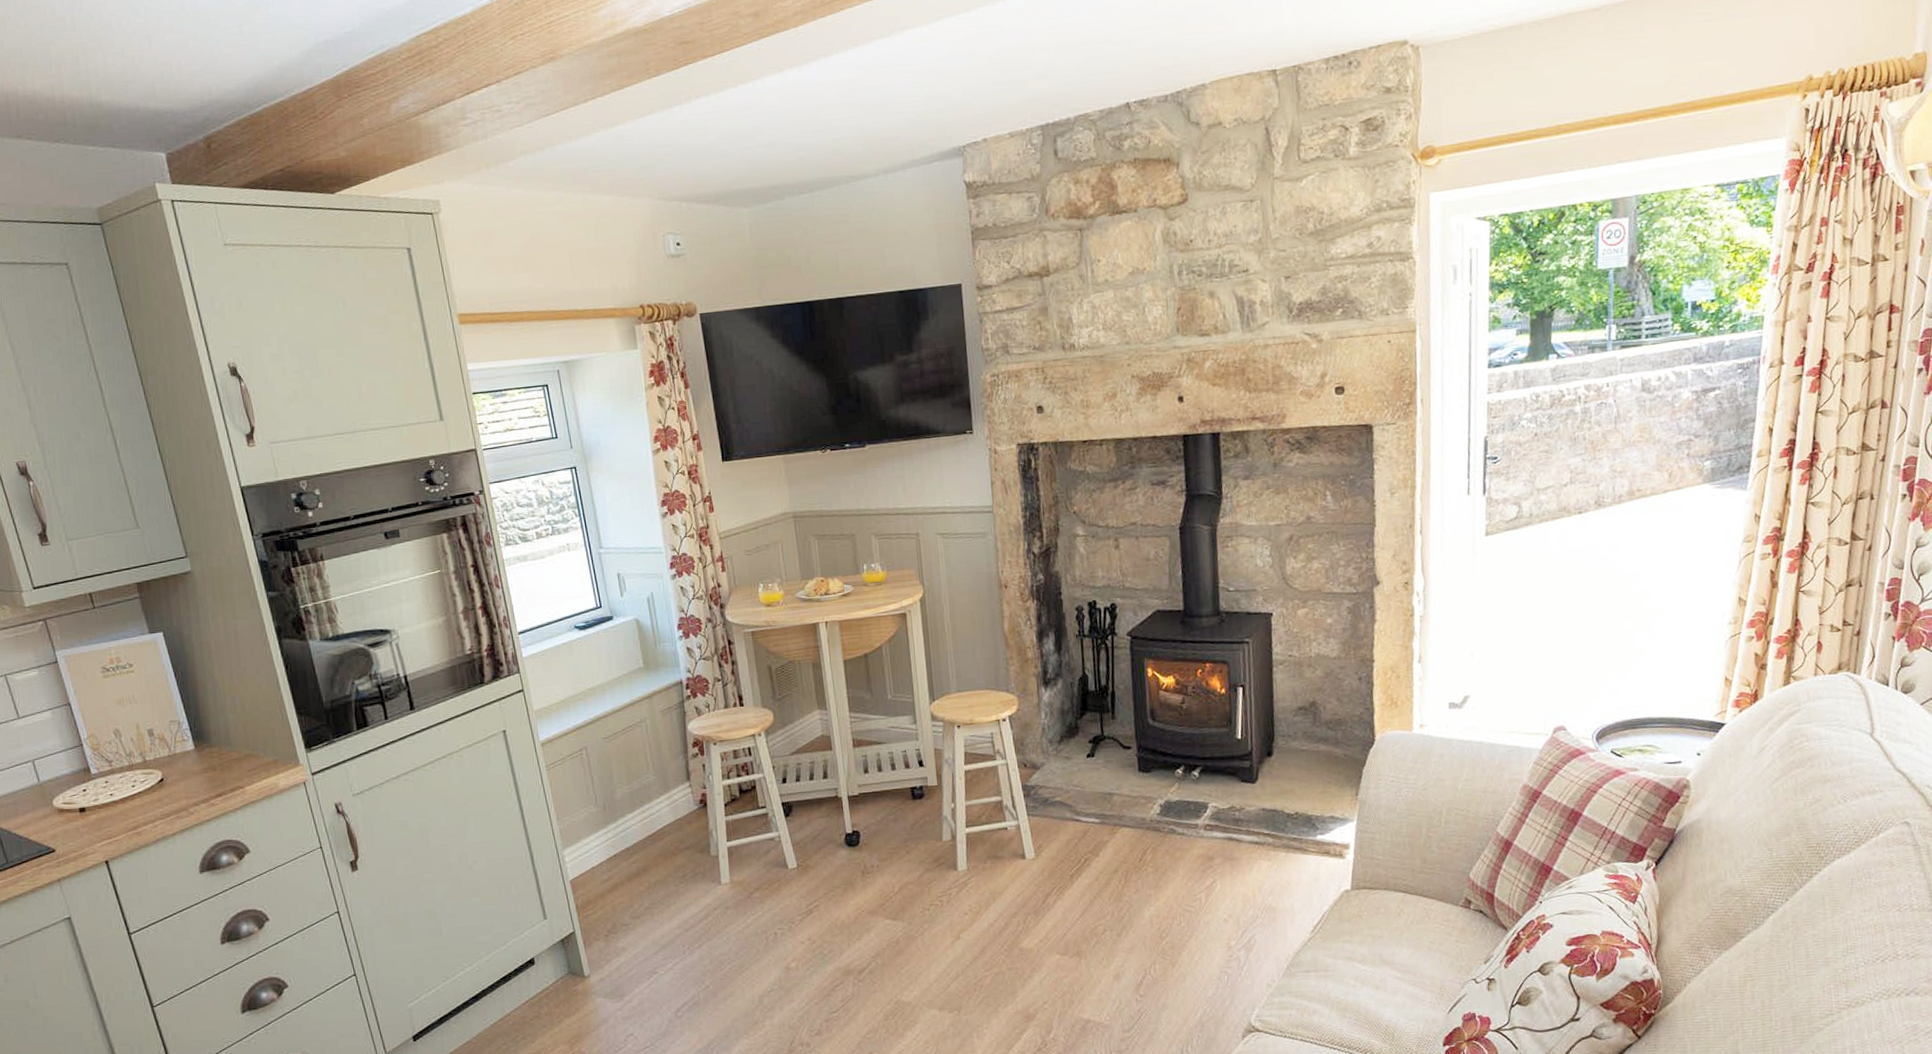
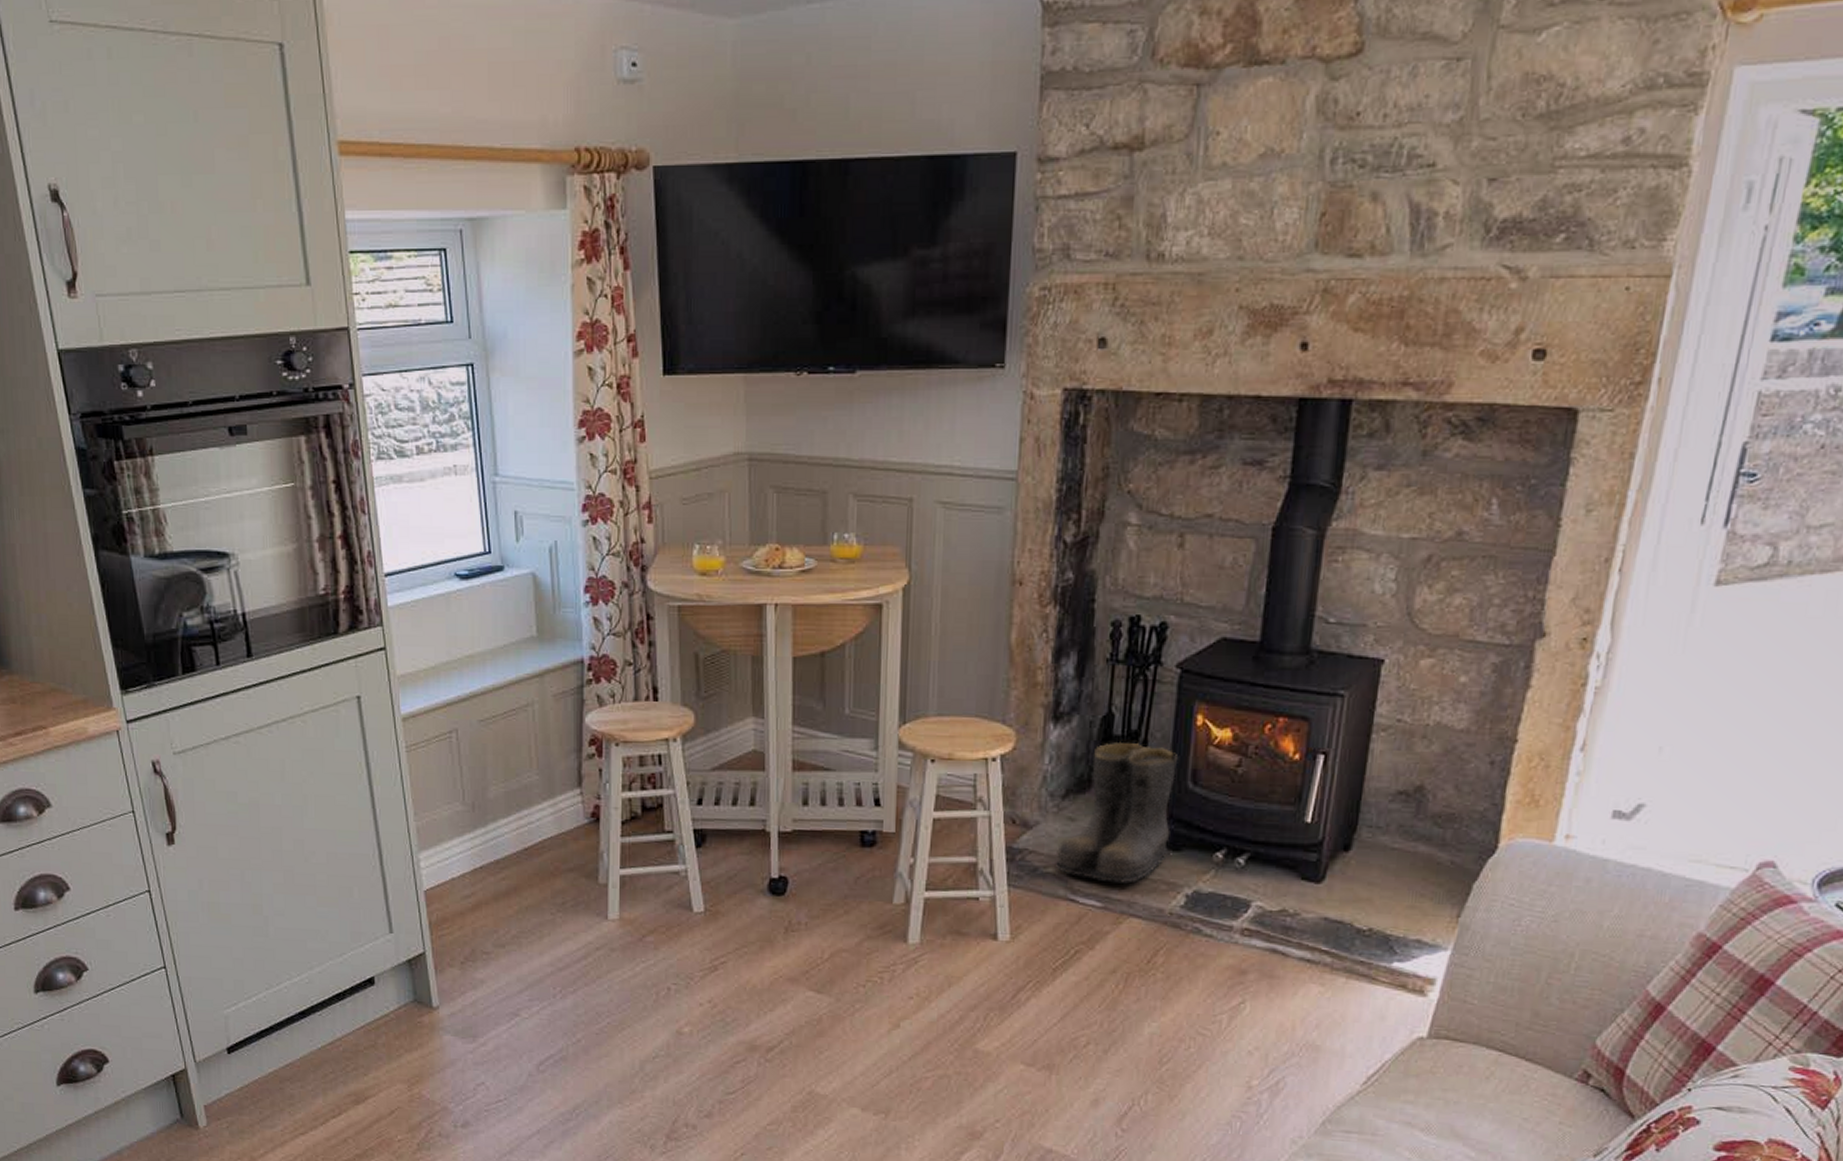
boots: none [1060,695,1145,803] -> present [1054,741,1179,884]

